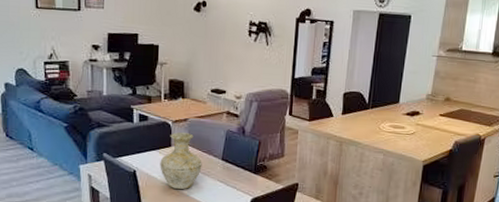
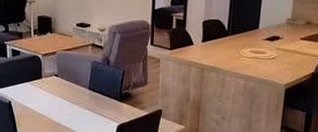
vase: present [160,132,202,189] -> none [32,65,71,117]

